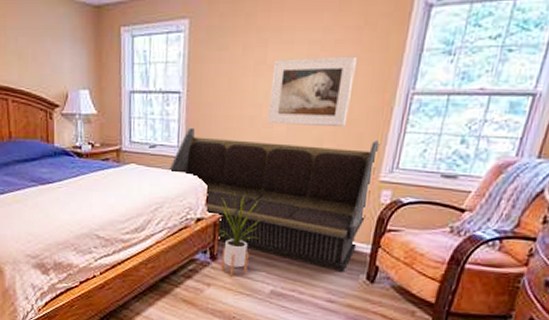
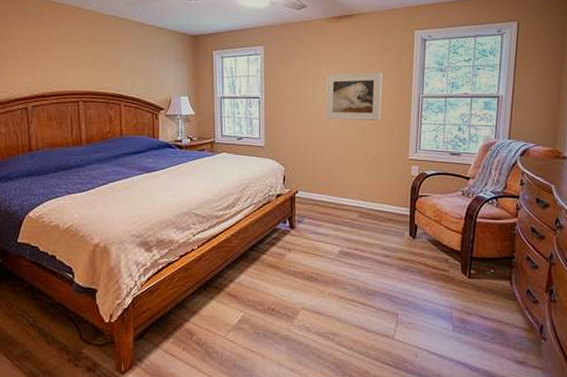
bench: present [167,127,380,272] -> none [252,123,406,231]
house plant: present [218,191,261,277] -> none [294,171,328,242]

